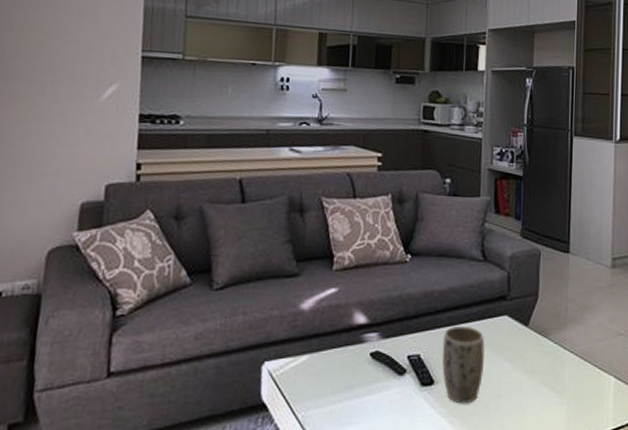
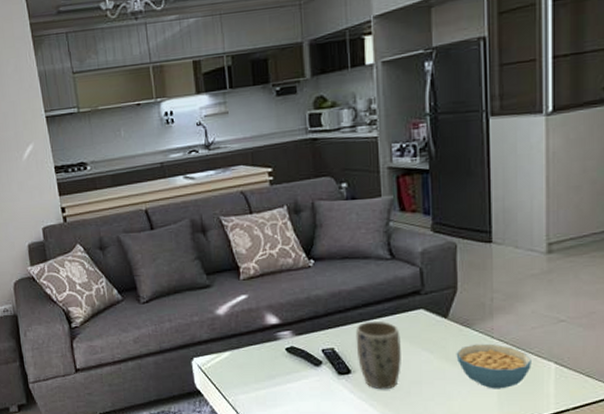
cereal bowl: none [533,355,596,404] -> present [456,343,531,389]

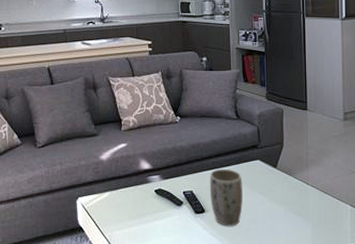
cereal bowl: present [456,343,531,389] -> none [282,189,335,226]

